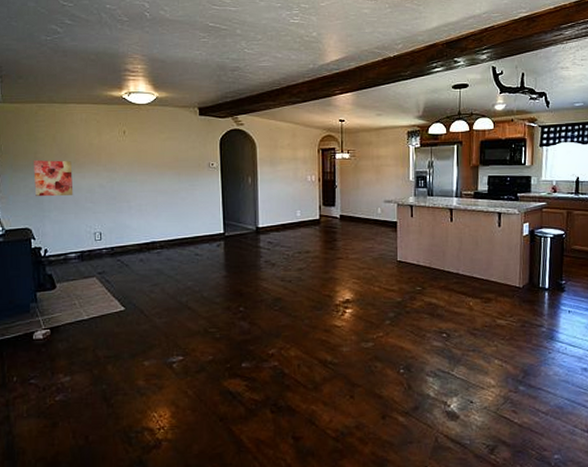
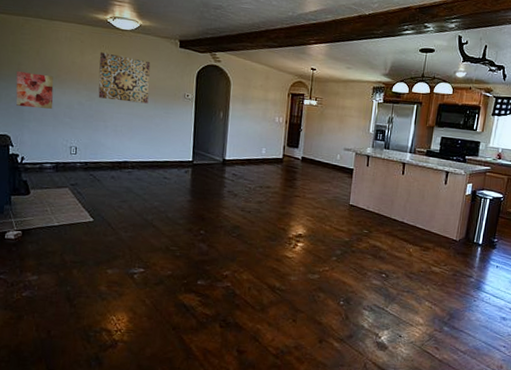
wall art: none [117,130,172,179] -> present [98,52,151,104]

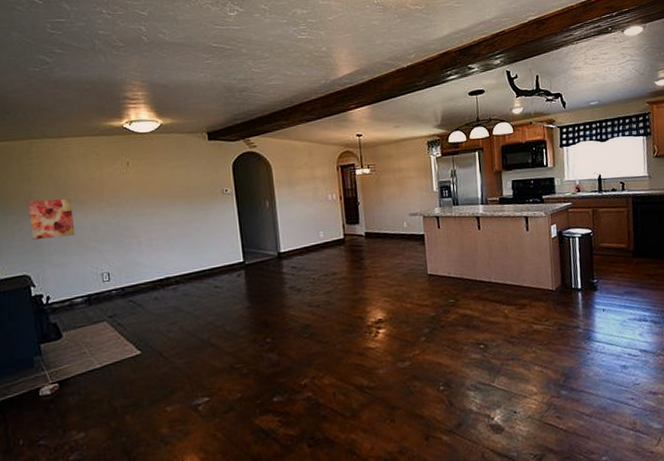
wall art: present [98,52,151,104] -> none [120,161,183,213]

